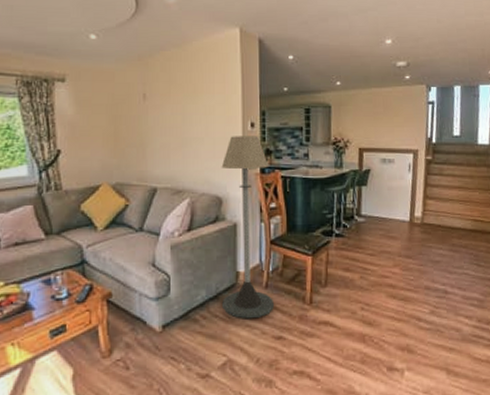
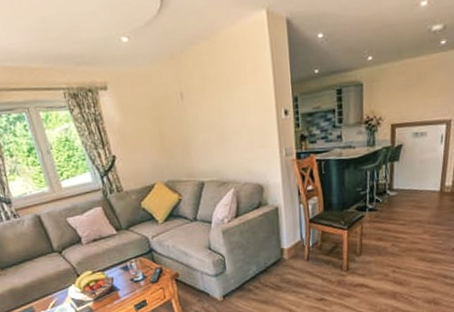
floor lamp: present [221,136,274,319] -> none [260,123,315,287]

